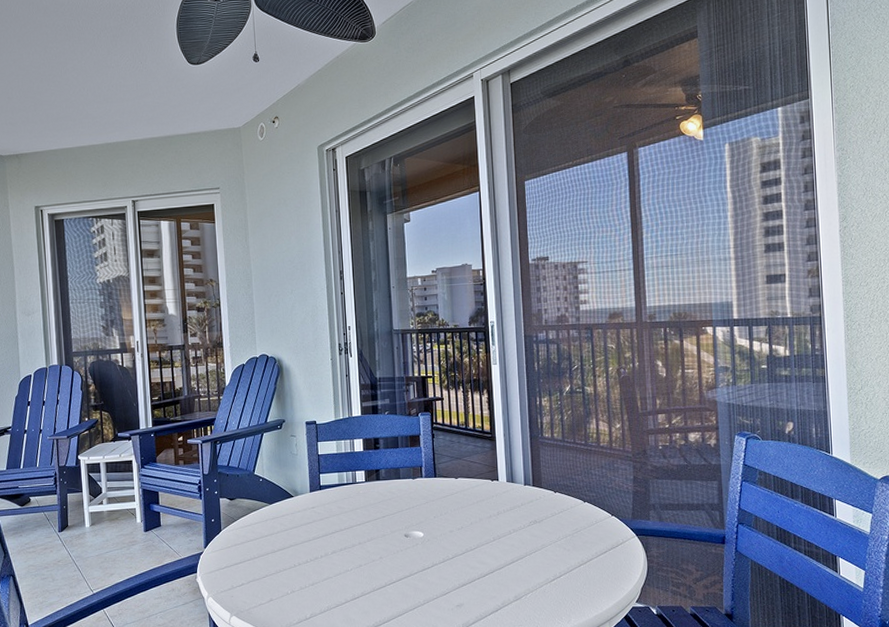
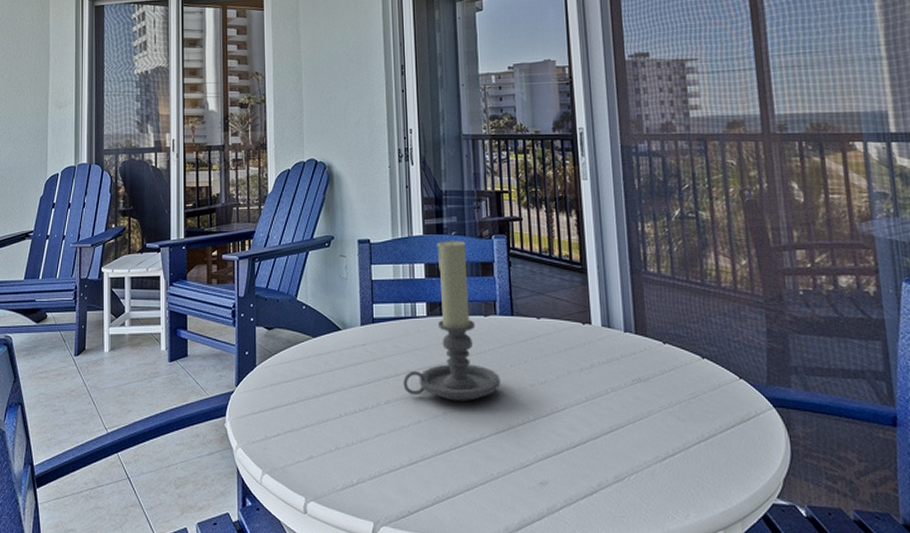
candle holder: none [346,417,426,548] -> present [403,238,501,401]

